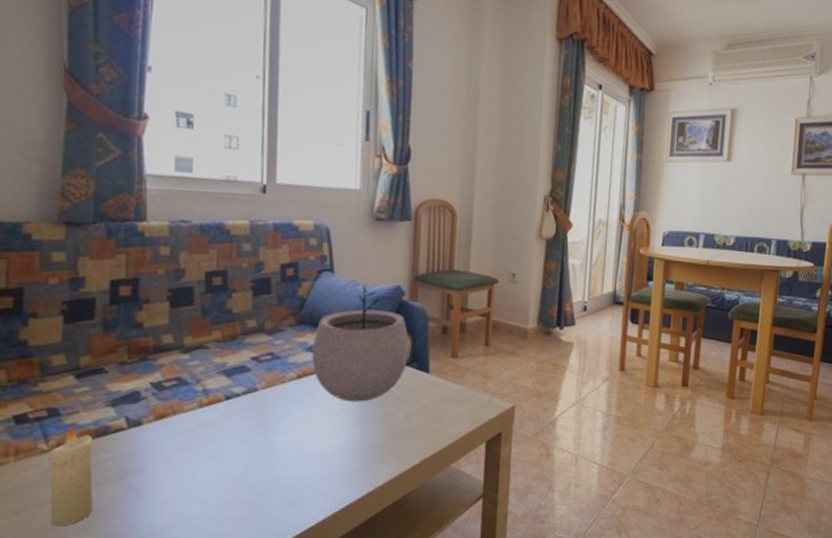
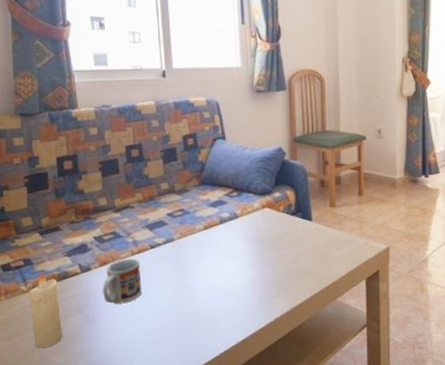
cup: none [155,411,209,468] -> present [102,258,142,304]
plant pot: present [312,285,409,402] -> none [214,149,293,248]

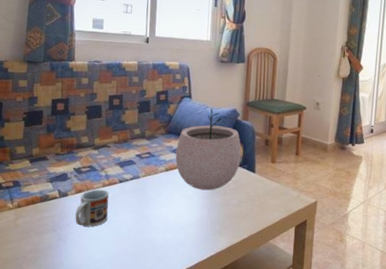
candle: present [28,271,62,348] -> none [12,193,39,259]
plant pot: none [214,149,293,248] -> present [175,108,242,191]

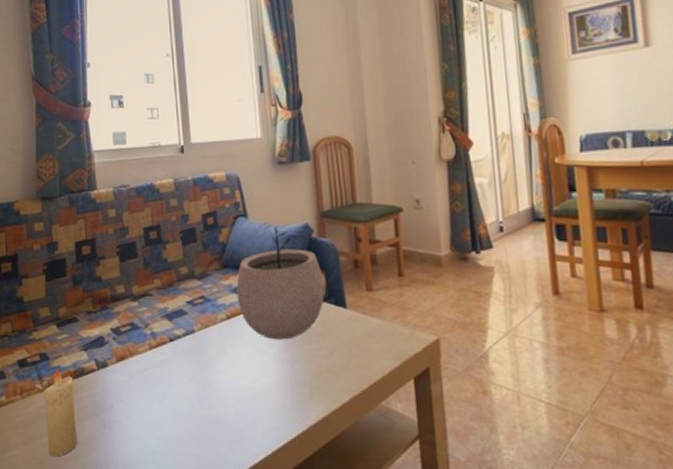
candle: none [12,193,39,259] -> present [43,368,77,457]
cup: present [75,189,109,227] -> none [119,353,161,406]

